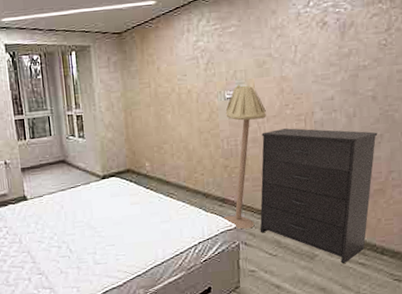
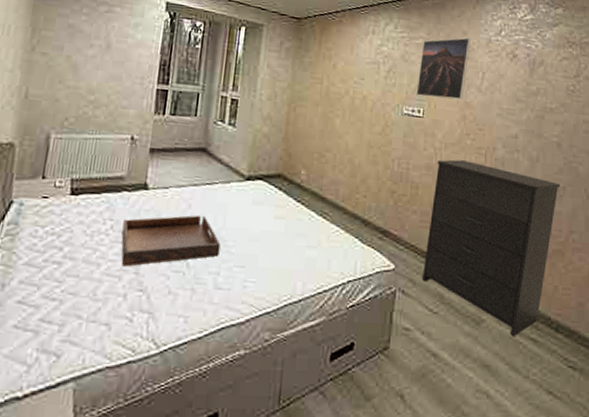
serving tray: none [15,212,93,259] -> present [121,215,221,267]
floor lamp: present [221,84,266,229] -> none [379,101,445,274]
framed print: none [234,16,281,80] -> present [416,37,471,100]

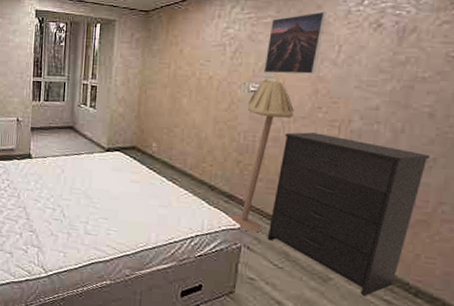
serving tray: present [121,215,221,267] -> none [15,178,88,214]
floor lamp: none [379,101,445,274] -> present [225,78,294,233]

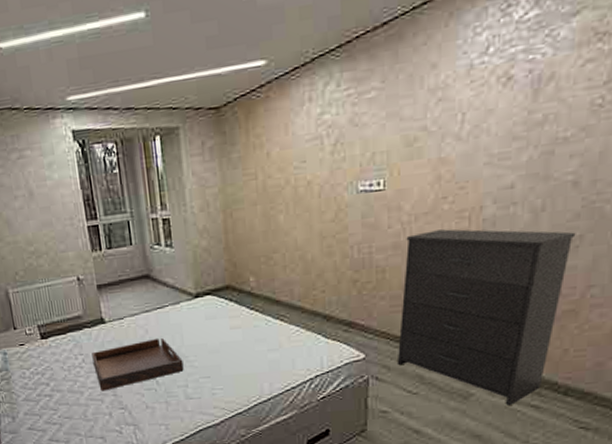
serving tray: none [15,178,88,214] -> present [92,337,184,391]
floor lamp: present [225,78,294,233] -> none [346,171,414,361]
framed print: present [263,11,326,74] -> none [373,70,443,165]

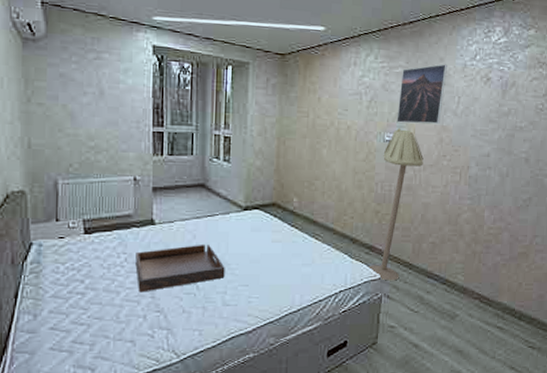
floor lamp: none [346,171,414,361] -> present [366,128,424,281]
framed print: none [373,70,443,165] -> present [396,64,447,124]
dresser: present [397,229,576,406] -> none [404,179,527,327]

